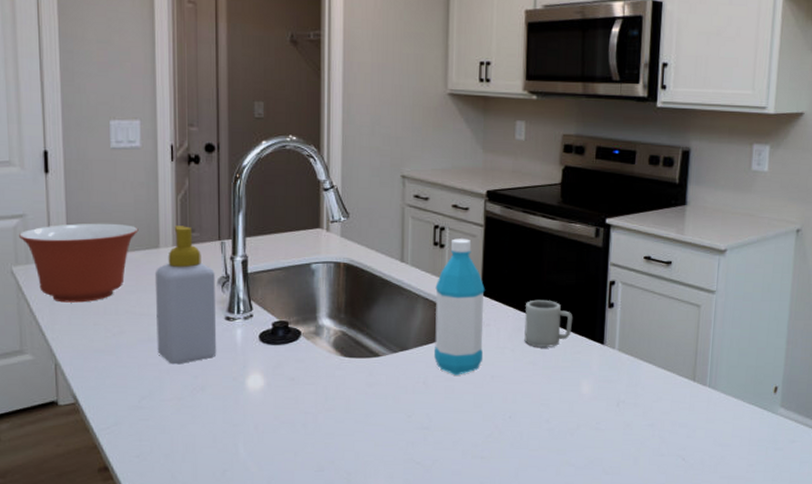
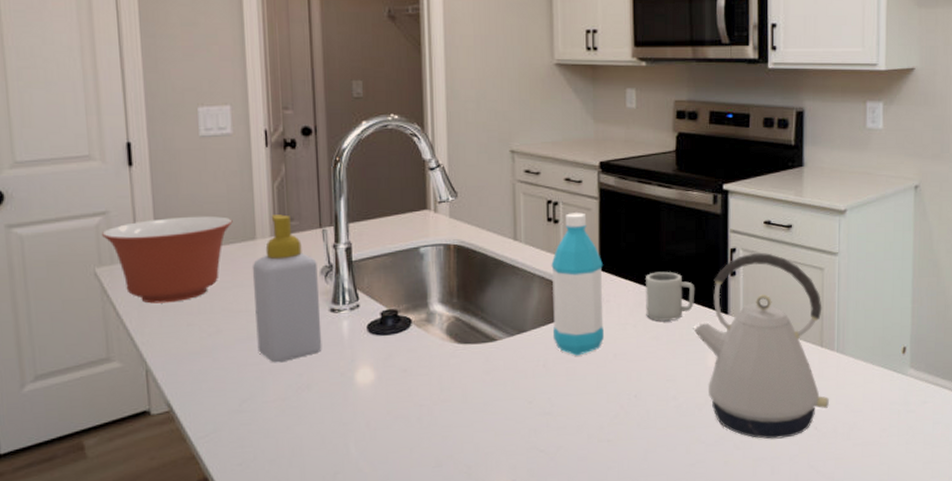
kettle: none [569,286,698,467] -> present [693,252,829,439]

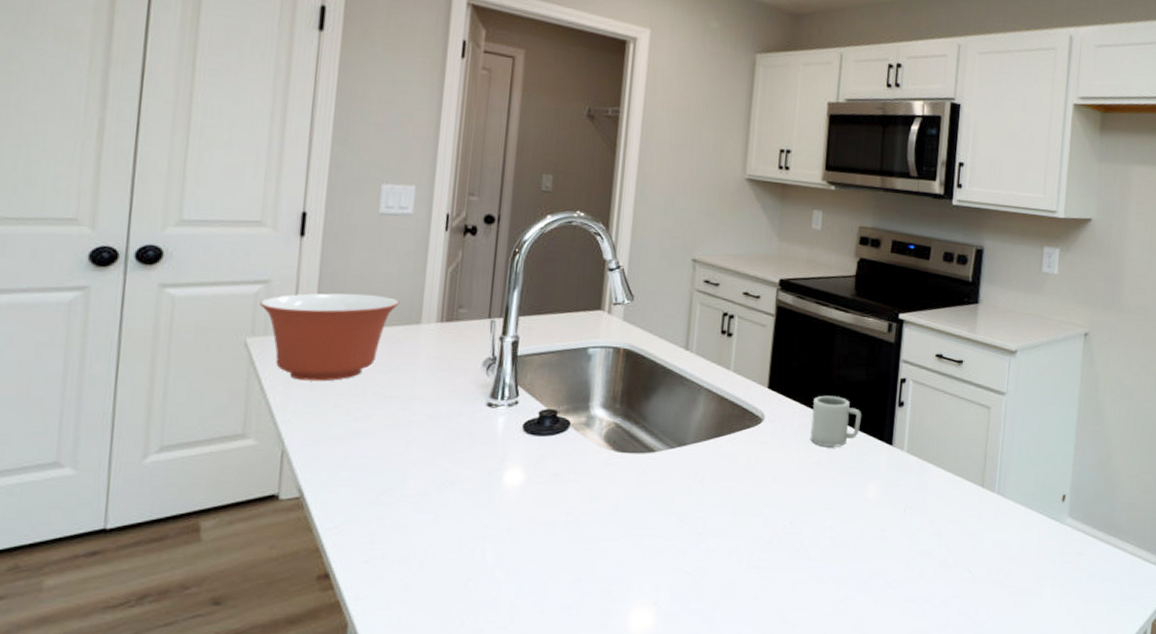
soap bottle: present [252,214,322,363] -> none [404,300,481,455]
water bottle: present [551,212,604,356] -> none [714,327,772,475]
kettle: present [693,252,829,439] -> none [856,384,986,580]

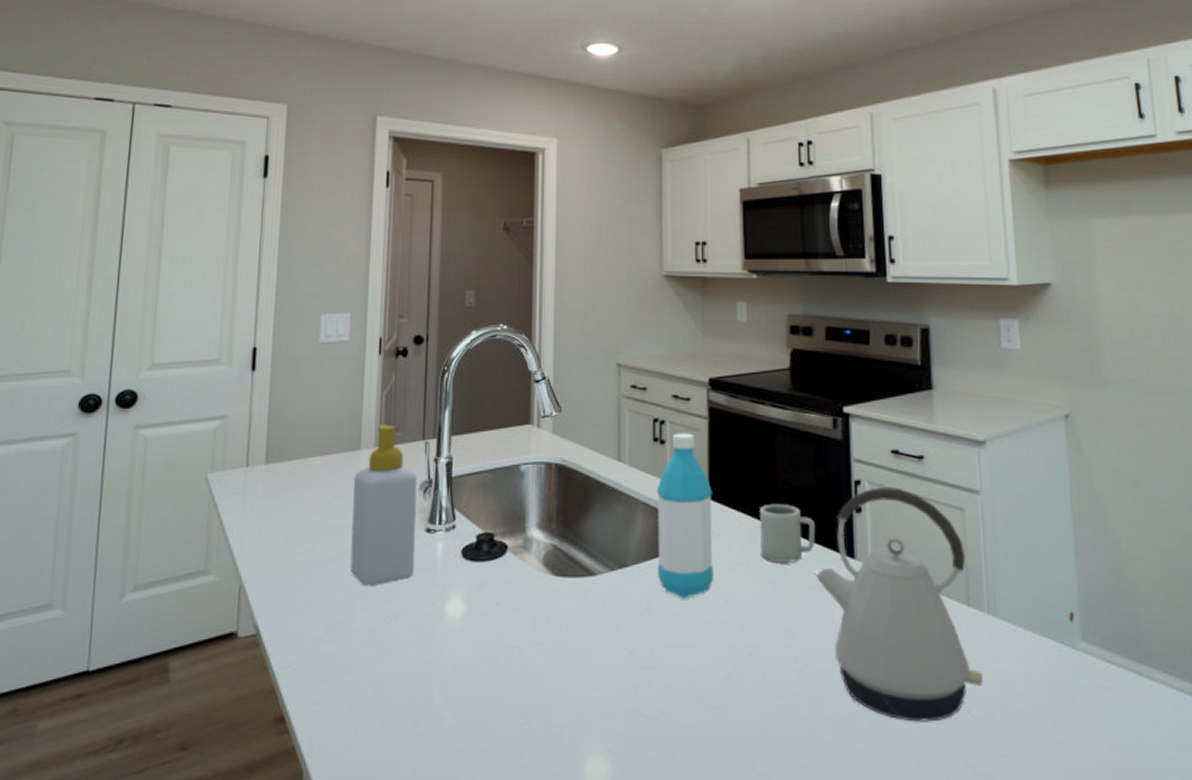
mixing bowl: present [260,293,400,382] -> none [218,423,340,513]
soap bottle: none [404,300,481,455] -> present [350,424,417,587]
water bottle: none [714,327,772,475] -> present [657,433,713,599]
kettle: none [856,384,986,580] -> present [815,486,983,722]

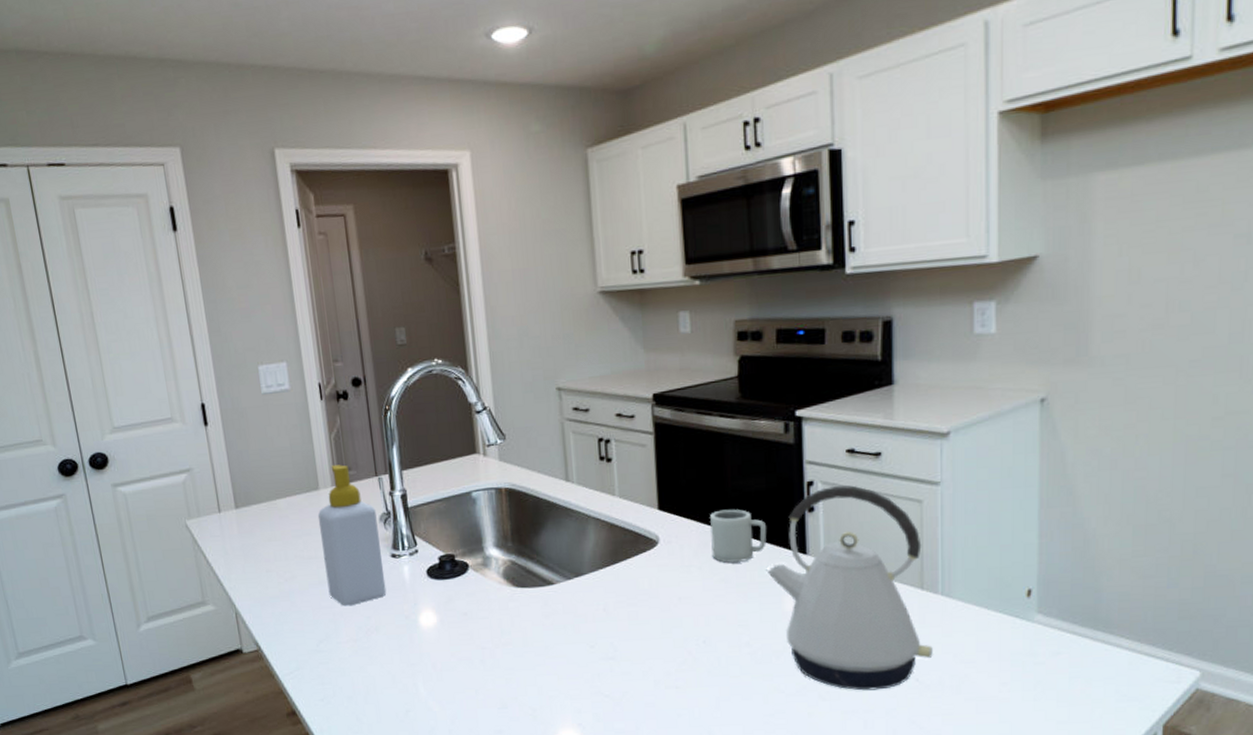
water bottle: present [657,433,713,599] -> none [606,449,667,600]

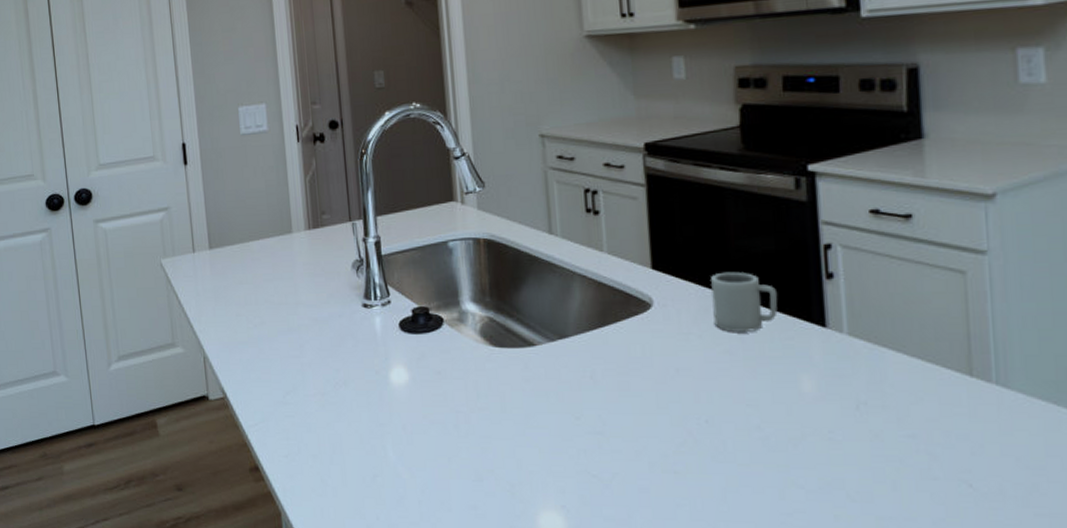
soap bottle: present [317,465,387,607] -> none [289,208,357,357]
kettle: present [766,485,933,691] -> none [778,249,989,494]

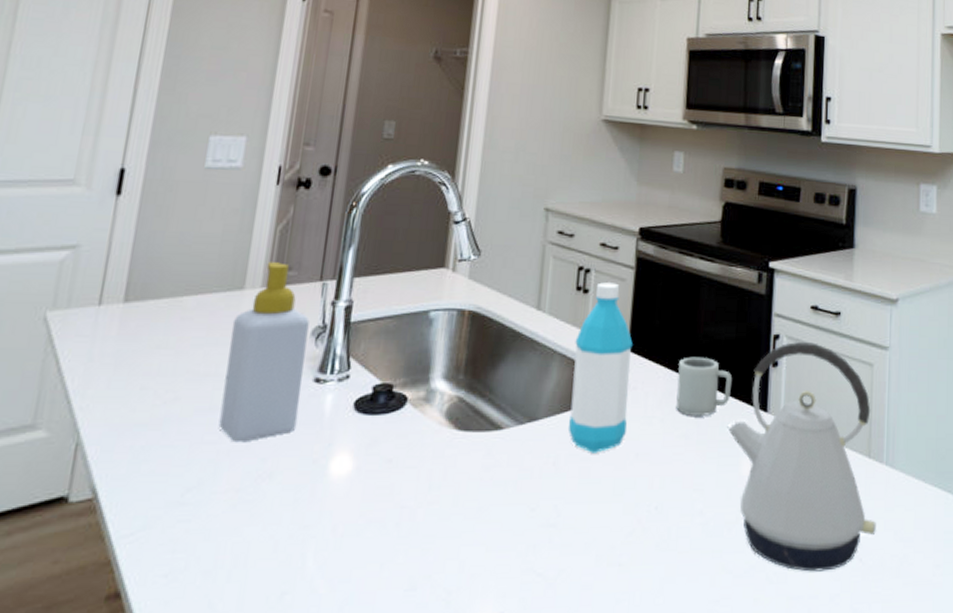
soap bottle: none [289,208,357,357] -> present [218,262,310,443]
water bottle: none [593,202,662,368] -> present [569,282,633,453]
kettle: none [778,249,989,494] -> present [727,341,876,572]

